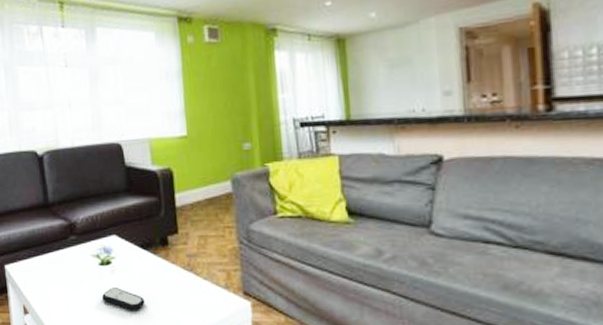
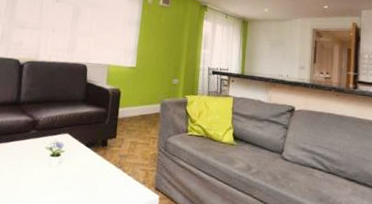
remote control: present [102,288,145,311] -> none [47,175,81,196]

